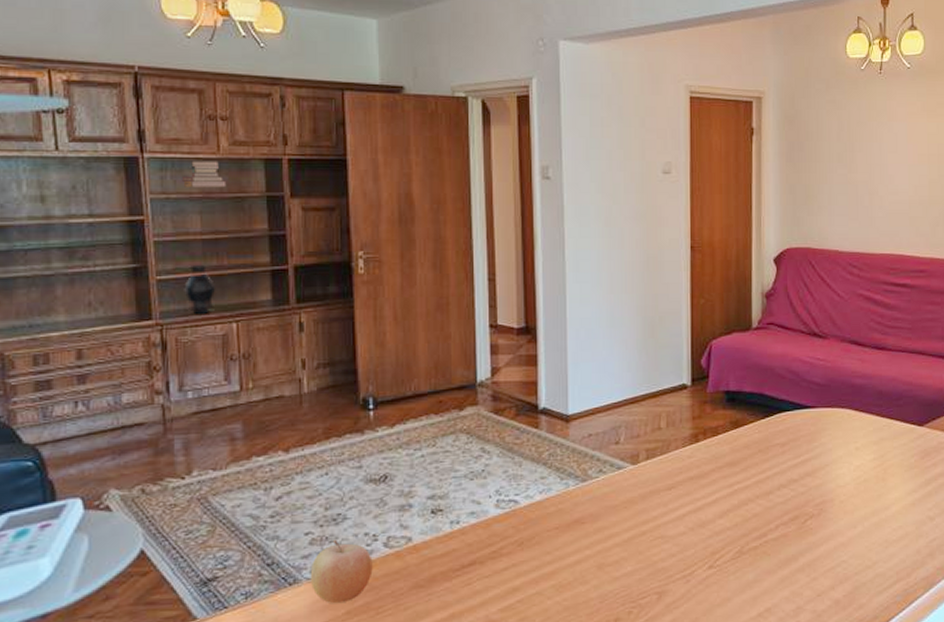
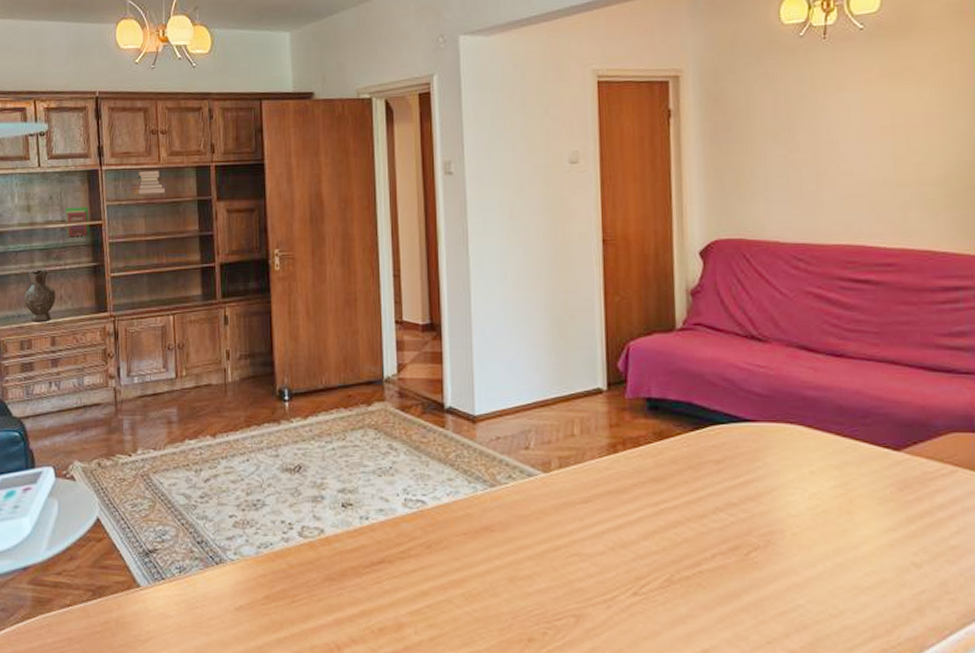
decorative vase: none [37,270,83,333] -> present [23,268,57,323]
books: none [94,199,128,234] -> present [65,207,90,237]
vase: present [184,264,215,314] -> none [132,262,156,307]
fruit: present [310,539,373,604] -> none [234,524,289,587]

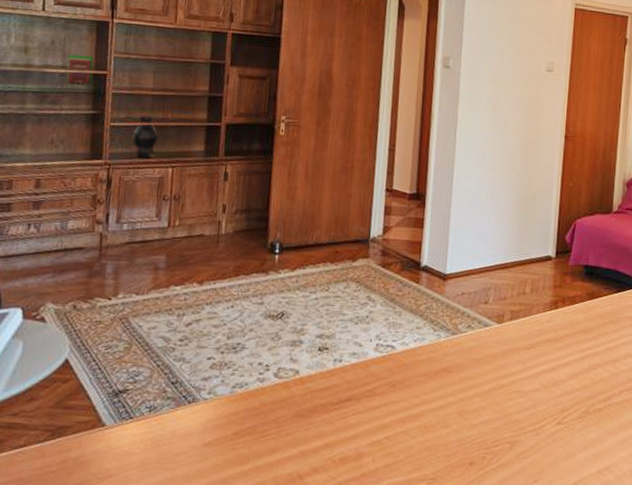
decorative vase: present [23,268,57,323] -> none [8,110,47,164]
books: present [130,170,166,195] -> none [142,28,179,53]
vase: none [132,262,156,307] -> present [131,115,158,158]

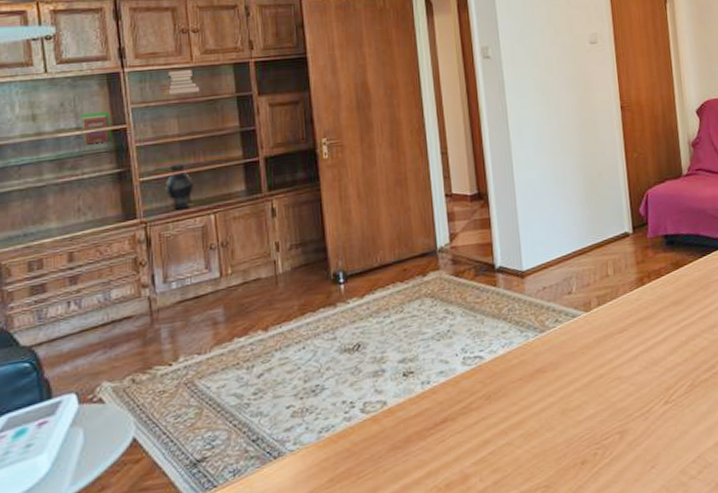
books: none [142,28,179,53] -> present [159,69,200,96]

